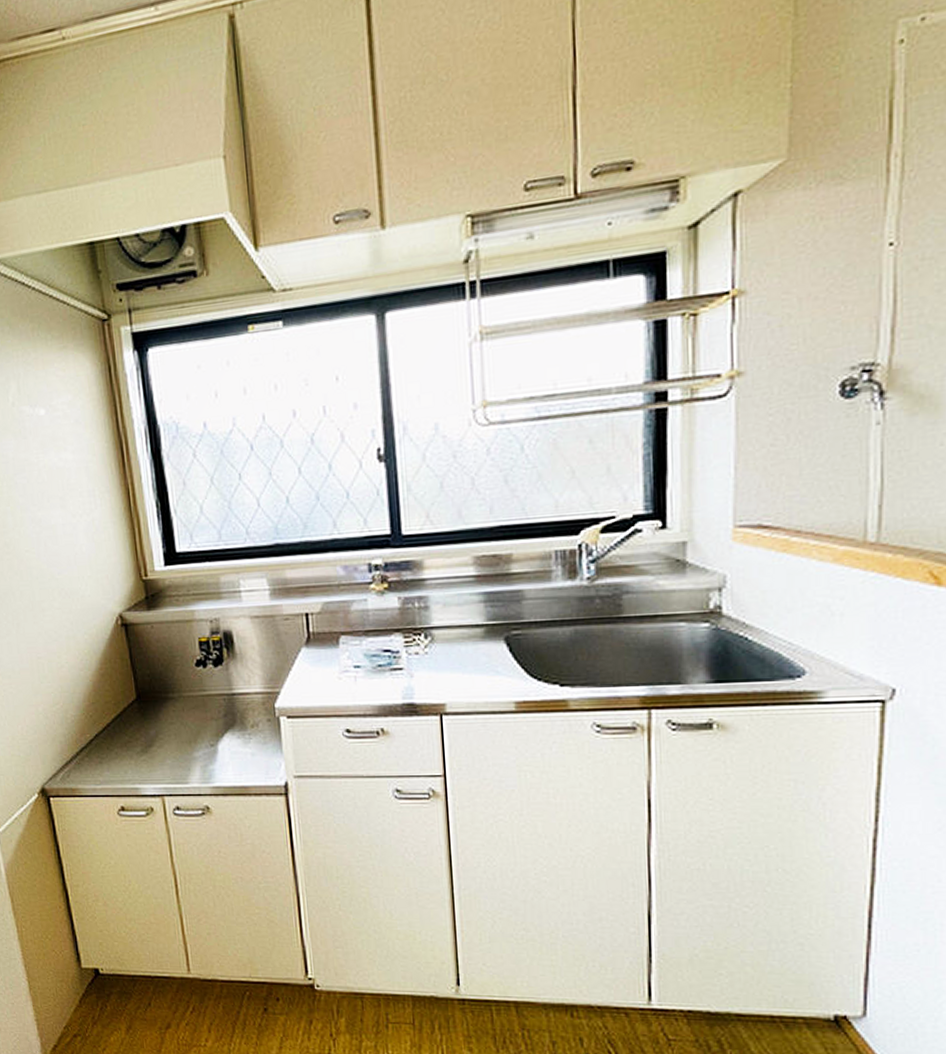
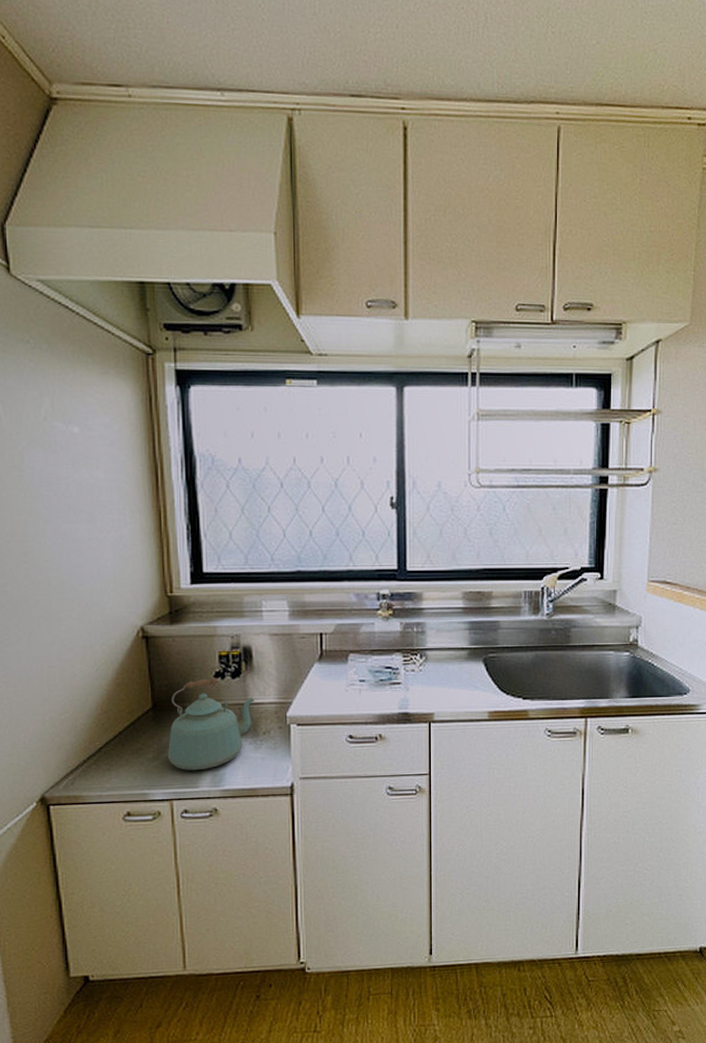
kettle: none [155,666,239,765] -> present [167,678,255,770]

